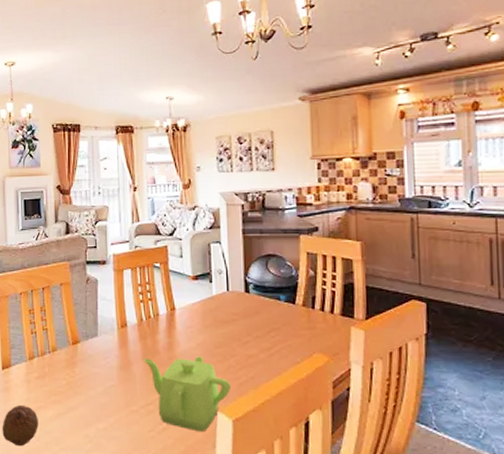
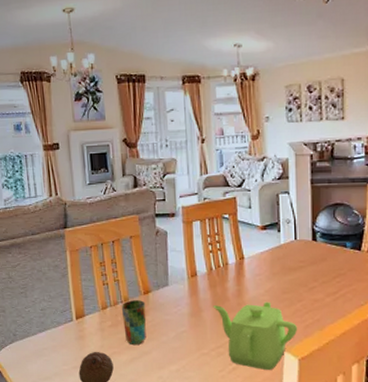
cup: none [48,350,74,400] -> present [121,300,147,346]

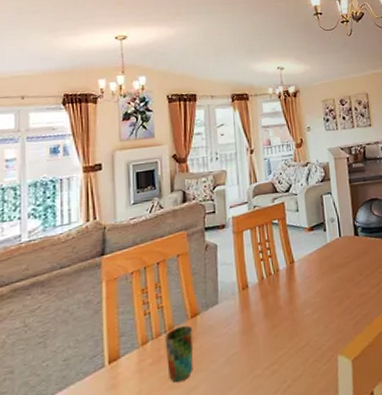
teapot: present [213,302,298,370] -> none [265,303,349,381]

